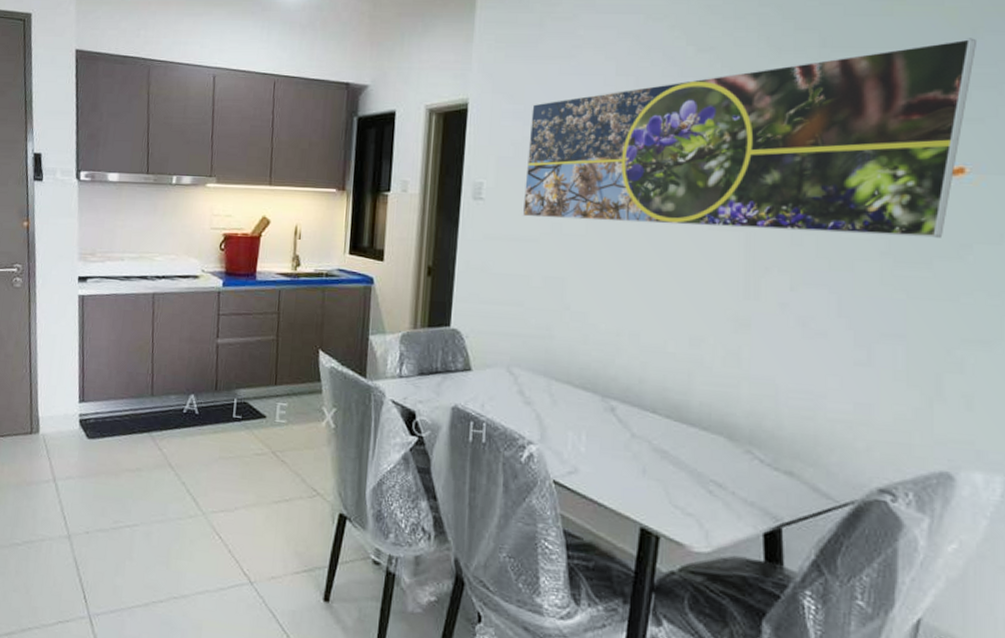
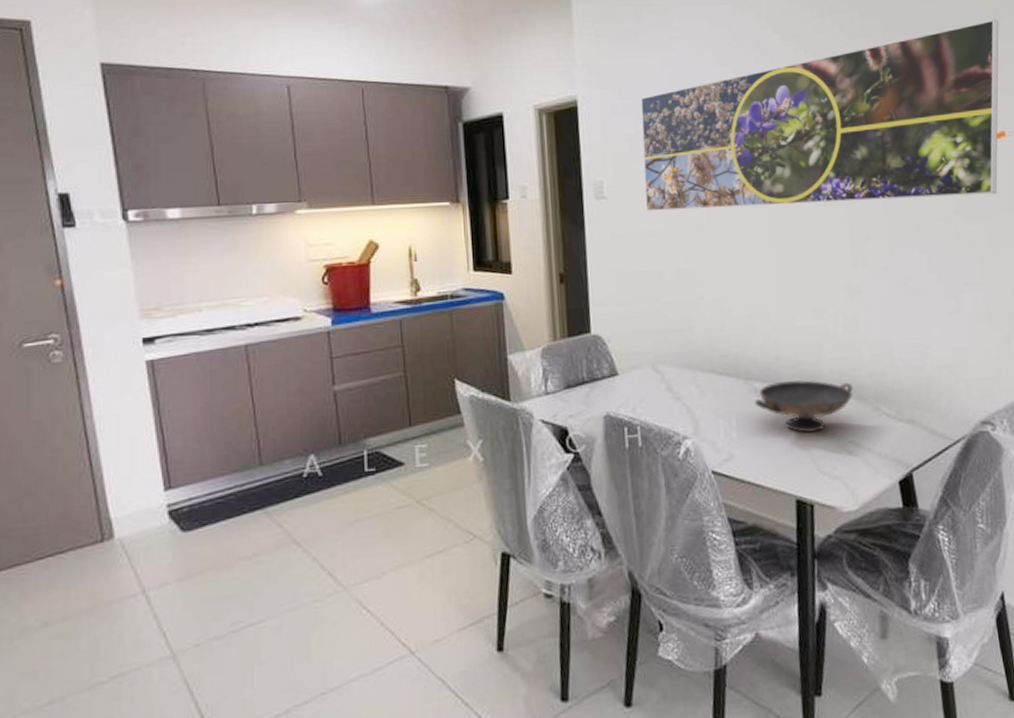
decorative bowl: none [610,404,724,463] -> present [755,380,853,433]

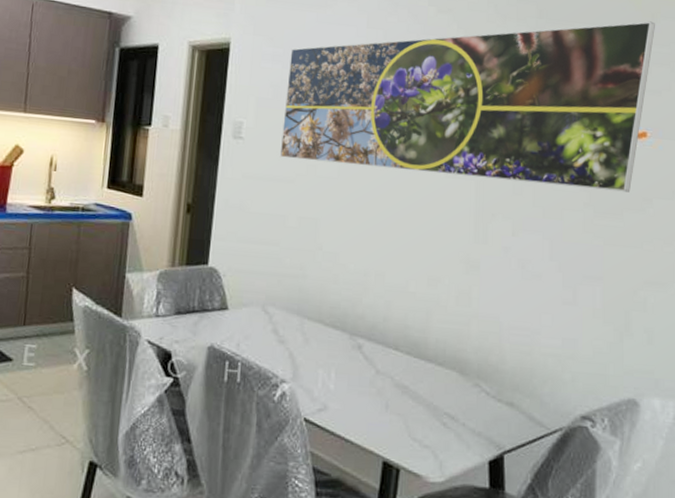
decorative bowl: present [755,380,853,433] -> none [357,342,456,398]

